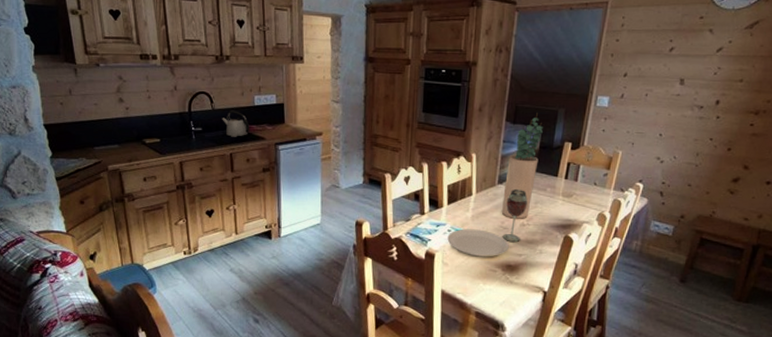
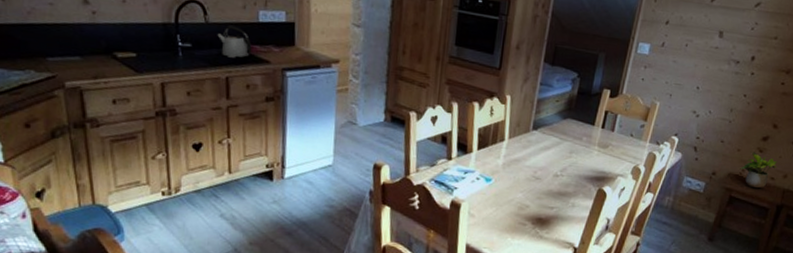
plate: present [447,229,509,257] -> none [475,177,541,210]
vase: present [501,113,543,219] -> none [534,55,582,169]
wineglass: present [502,189,528,242] -> none [534,137,563,194]
potted plant: none [710,194,751,230] -> present [740,152,778,189]

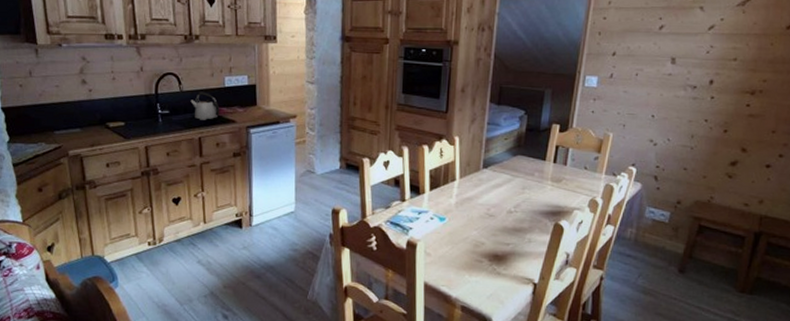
potted plant: present [740,152,778,189] -> none [707,178,751,216]

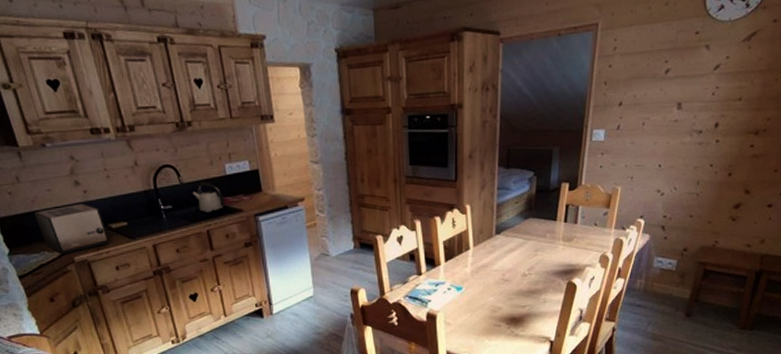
toaster: none [39,100,105,147] -> present [34,203,110,254]

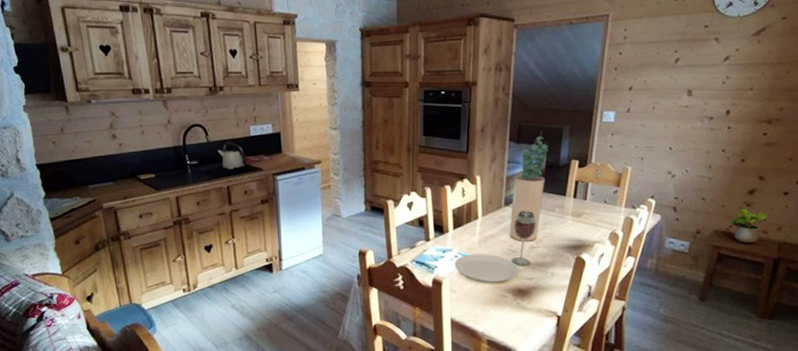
toaster: present [34,203,110,254] -> none [73,154,137,201]
plate: none [448,284,512,313] -> present [454,254,519,282]
vase: none [501,154,538,270] -> present [509,131,548,241]
wineglass: none [504,238,527,294] -> present [511,211,536,265]
potted plant: none [712,221,753,258] -> present [726,206,769,244]

